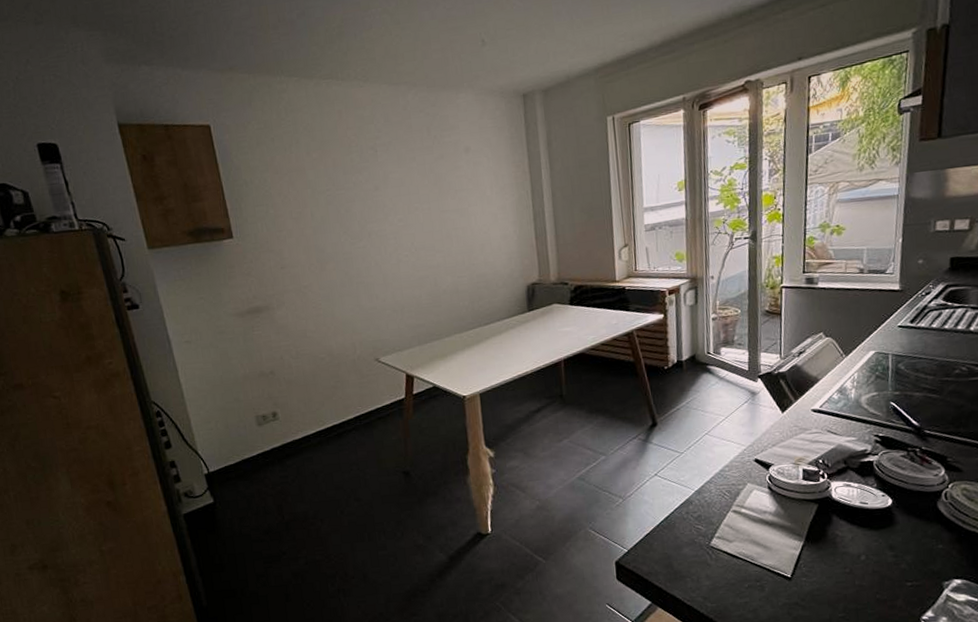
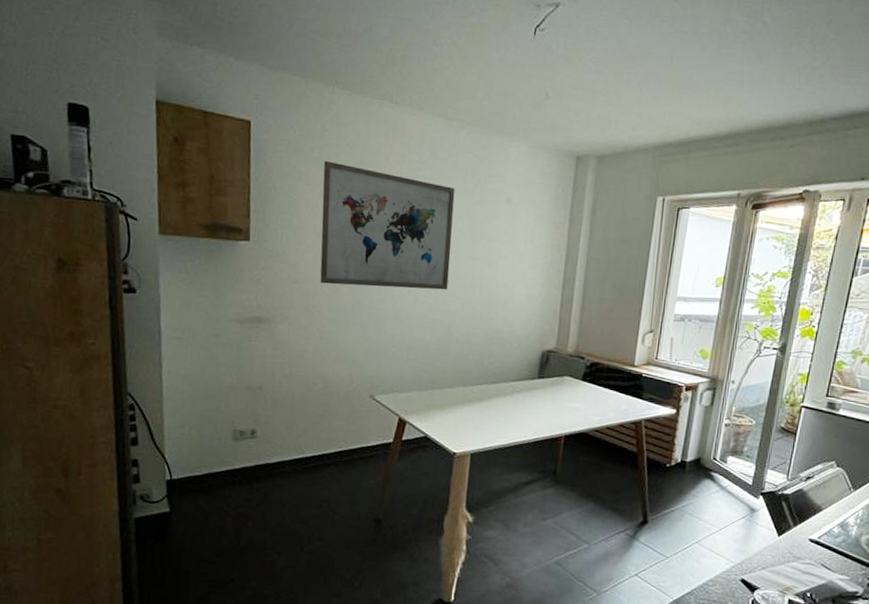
wall art: none [287,147,427,264] -> present [320,160,455,290]

